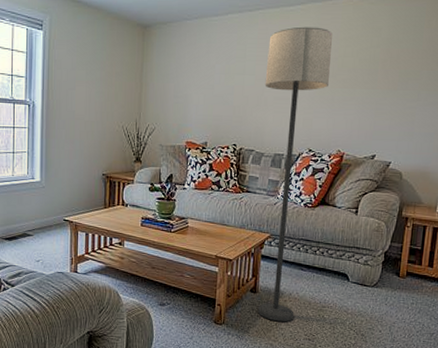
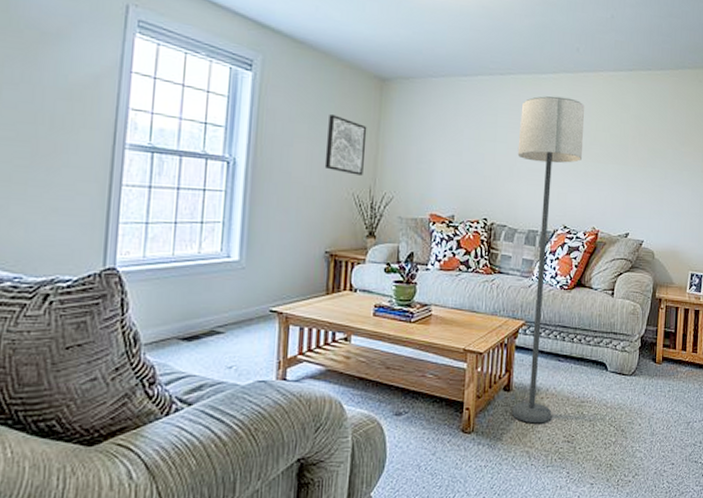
wall art: none [100,61,133,111] -> present [324,115,367,176]

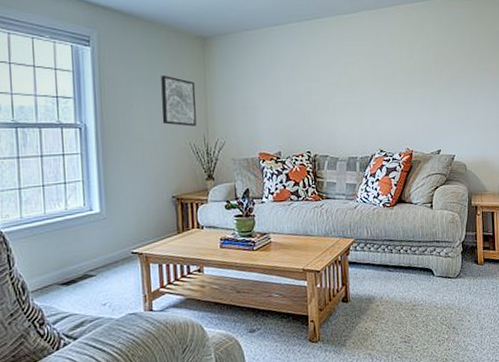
lamp: present [511,96,584,424] -> none [329,33,390,329]

